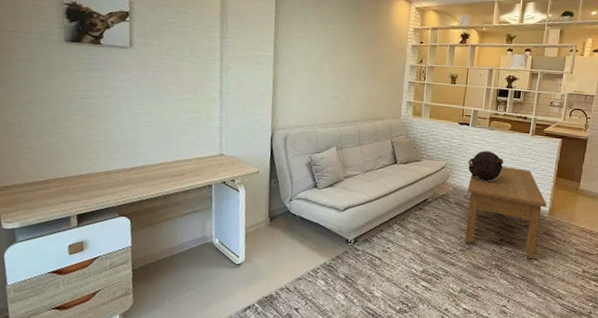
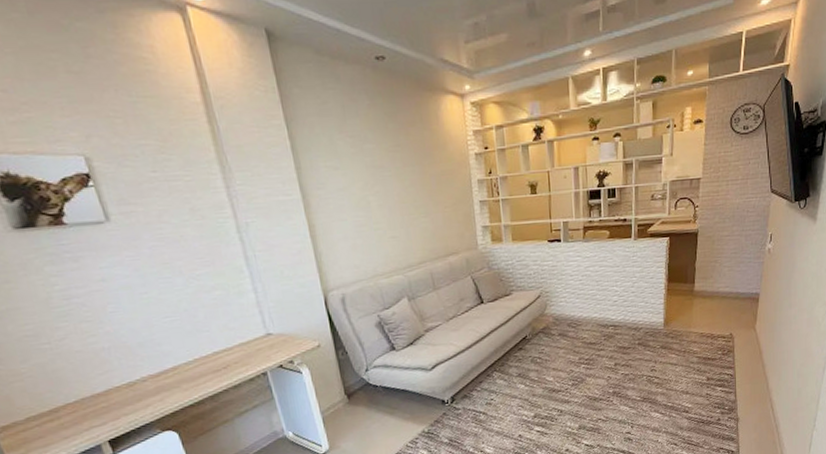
coffee table: present [465,165,547,259] -> none [569,280,661,378]
decorative sphere: present [467,151,504,181] -> none [565,267,607,303]

